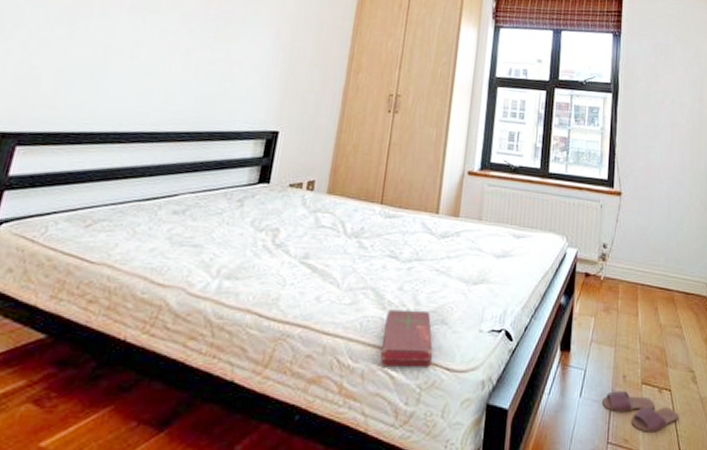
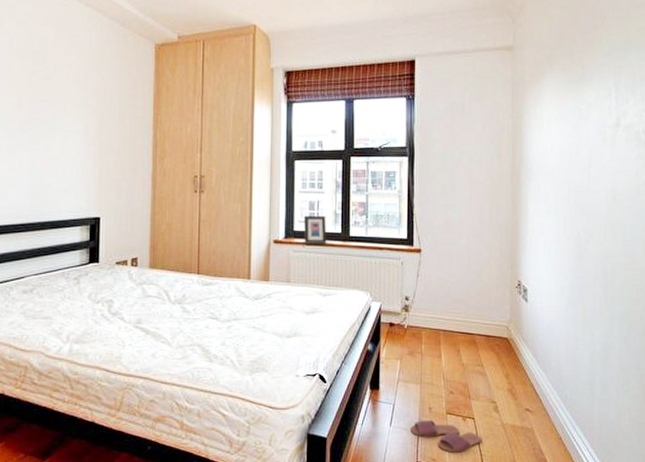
book: present [380,309,433,367] -> none [212,361,257,407]
picture frame: none [500,146,526,179] -> present [303,215,327,244]

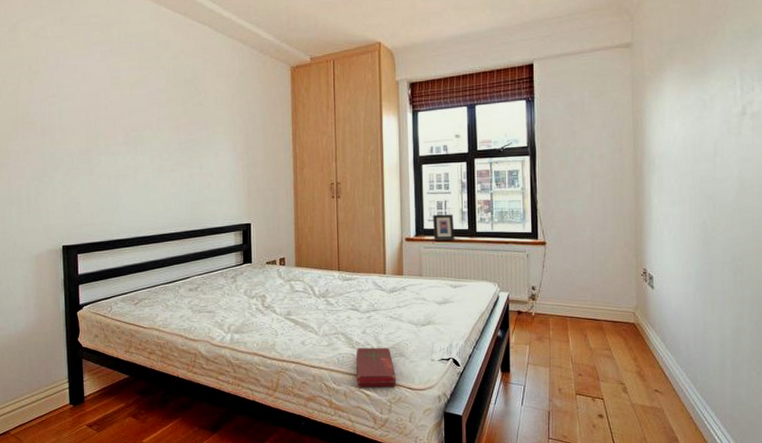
book: none [212,361,257,407] -> present [356,347,397,388]
slippers: present [411,420,482,453] -> none [542,400,612,430]

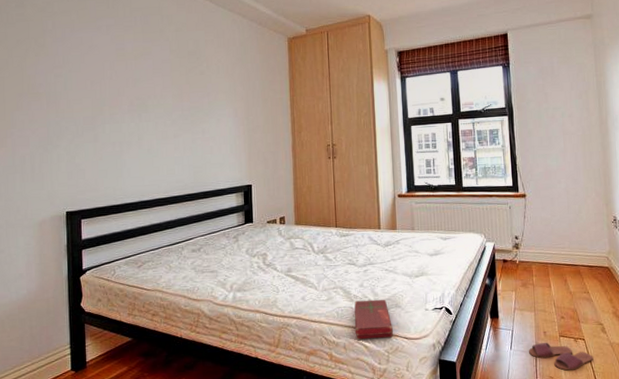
picture frame: present [432,214,455,241] -> none [422,171,444,196]
slippers: none [542,400,612,430] -> present [529,343,594,371]

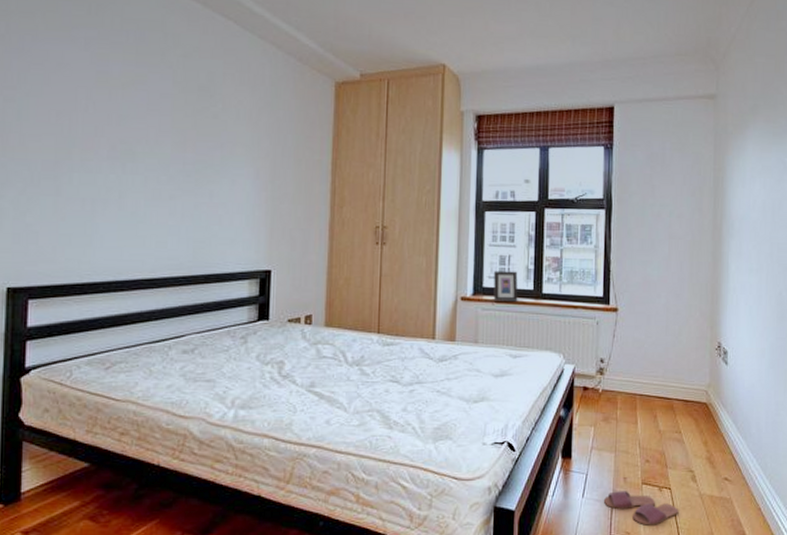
book: present [354,299,394,340] -> none [391,428,441,478]
picture frame: none [422,171,444,196] -> present [493,271,518,302]

